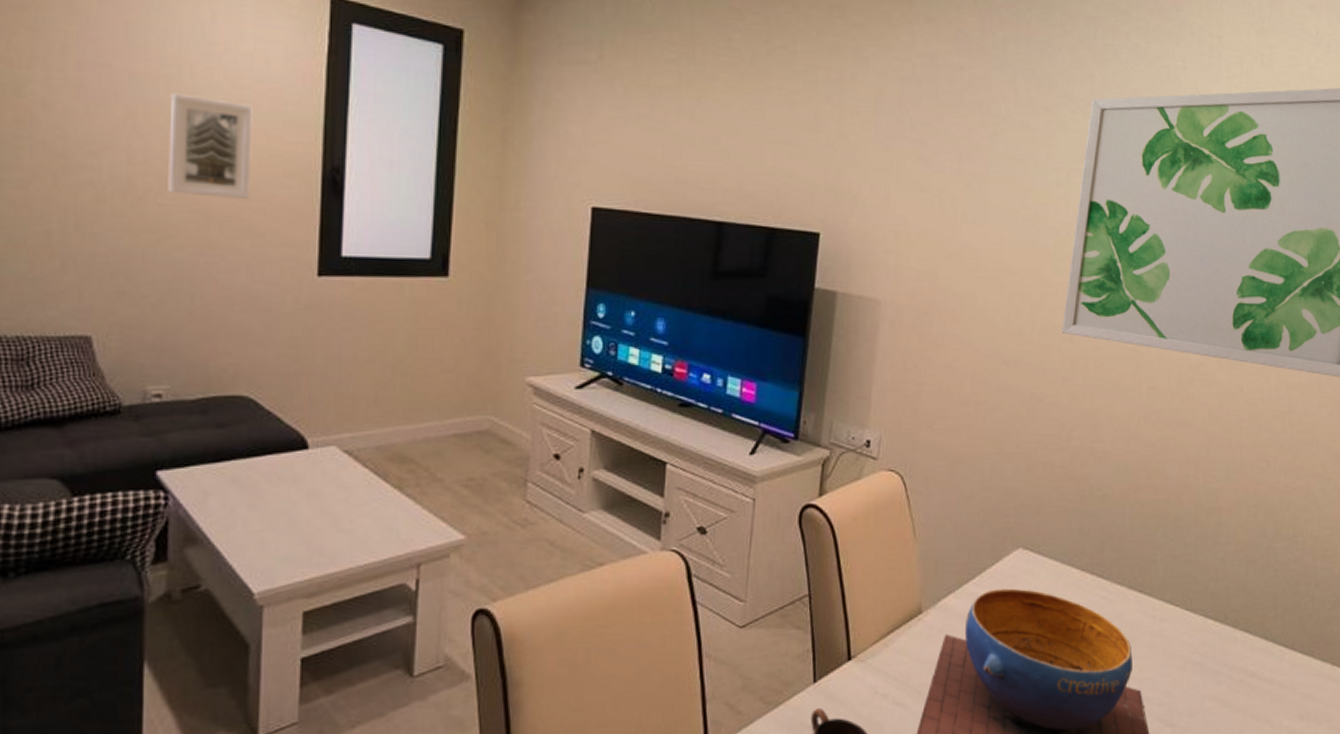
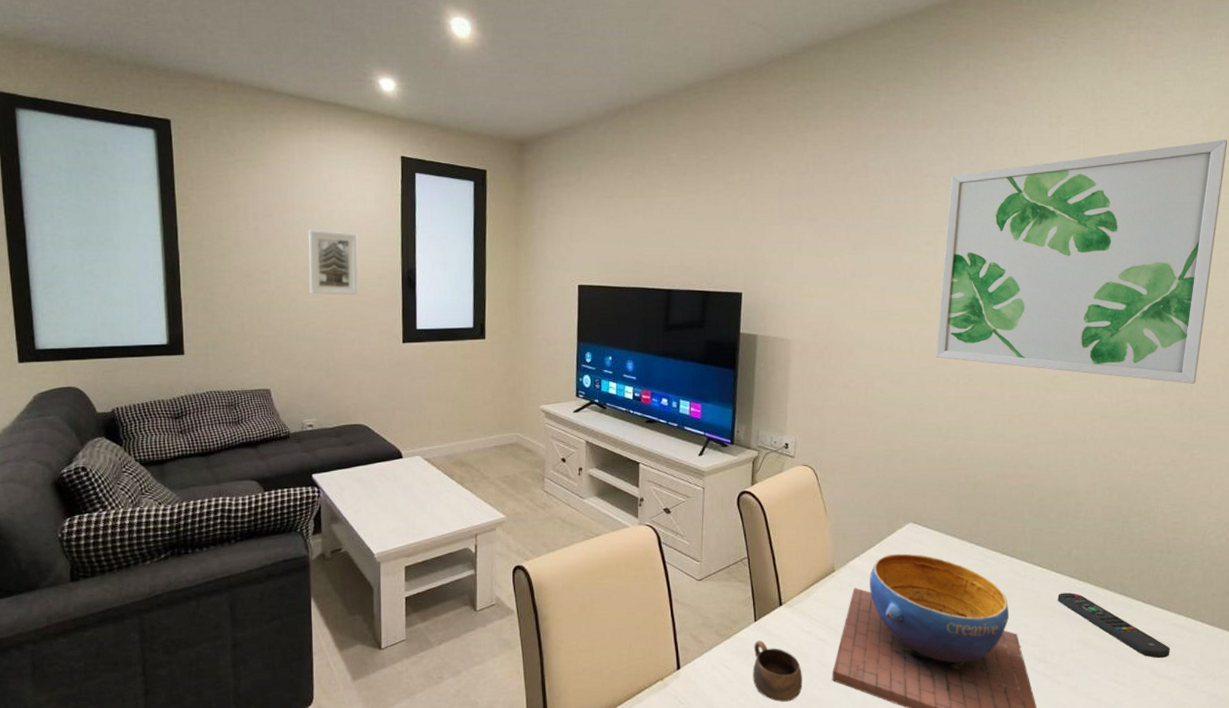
remote control: none [1190,636,1312,717] -> present [1057,592,1170,659]

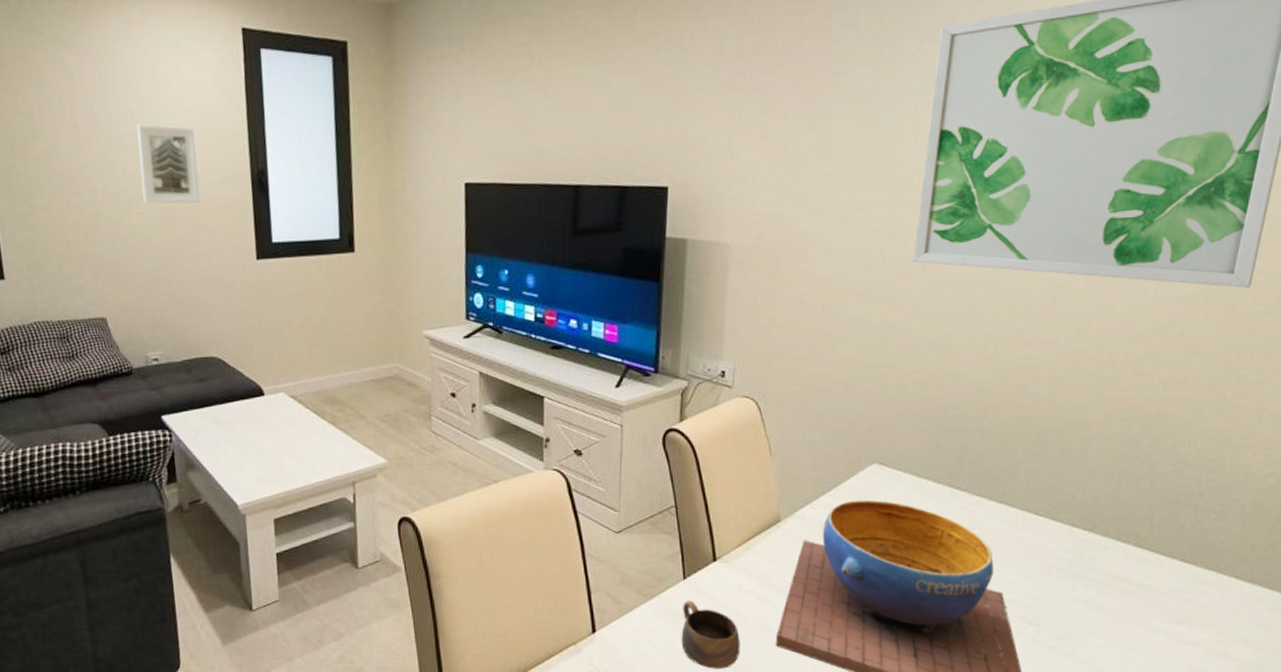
remote control: present [1057,592,1170,659] -> none [1055,544,1194,621]

